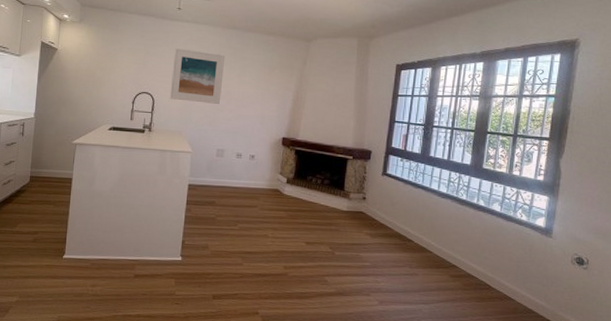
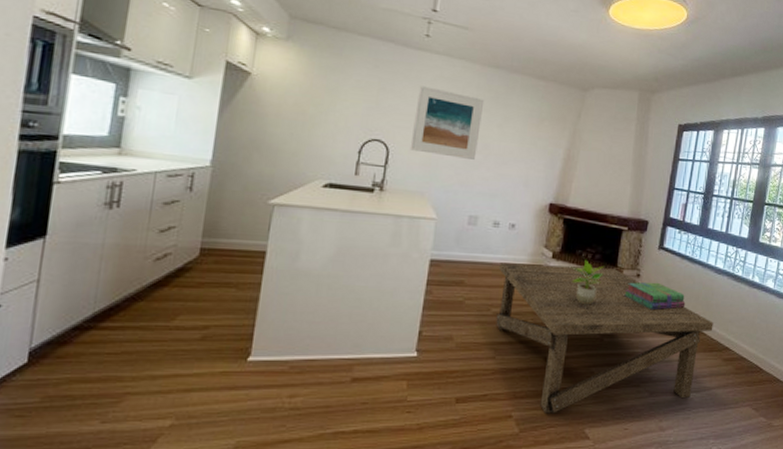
coffee table: none [242,187,439,314] -> present [496,262,713,414]
potted plant: none [303,184,333,223] -> present [571,259,604,305]
stack of books: none [352,204,410,229] -> present [624,282,686,311]

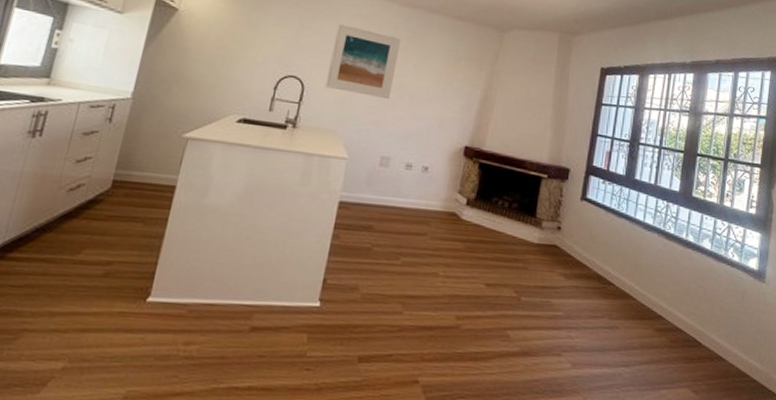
coffee table: present [496,262,713,414] -> none [404,208,643,382]
potted plant: present [571,259,604,305] -> none [486,207,522,259]
stack of books: present [624,282,686,311] -> none [544,235,612,268]

